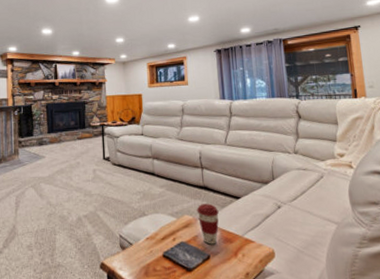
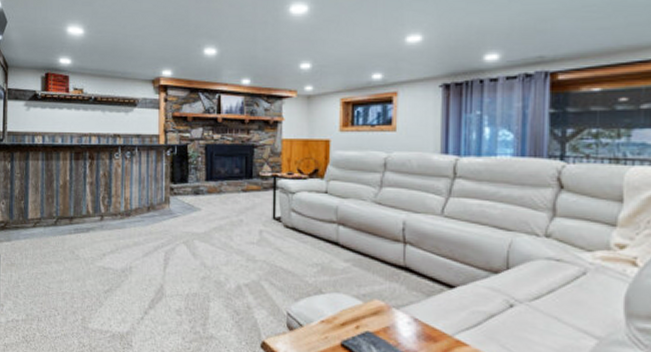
coffee cup: present [196,203,219,245] -> none [391,288,422,341]

